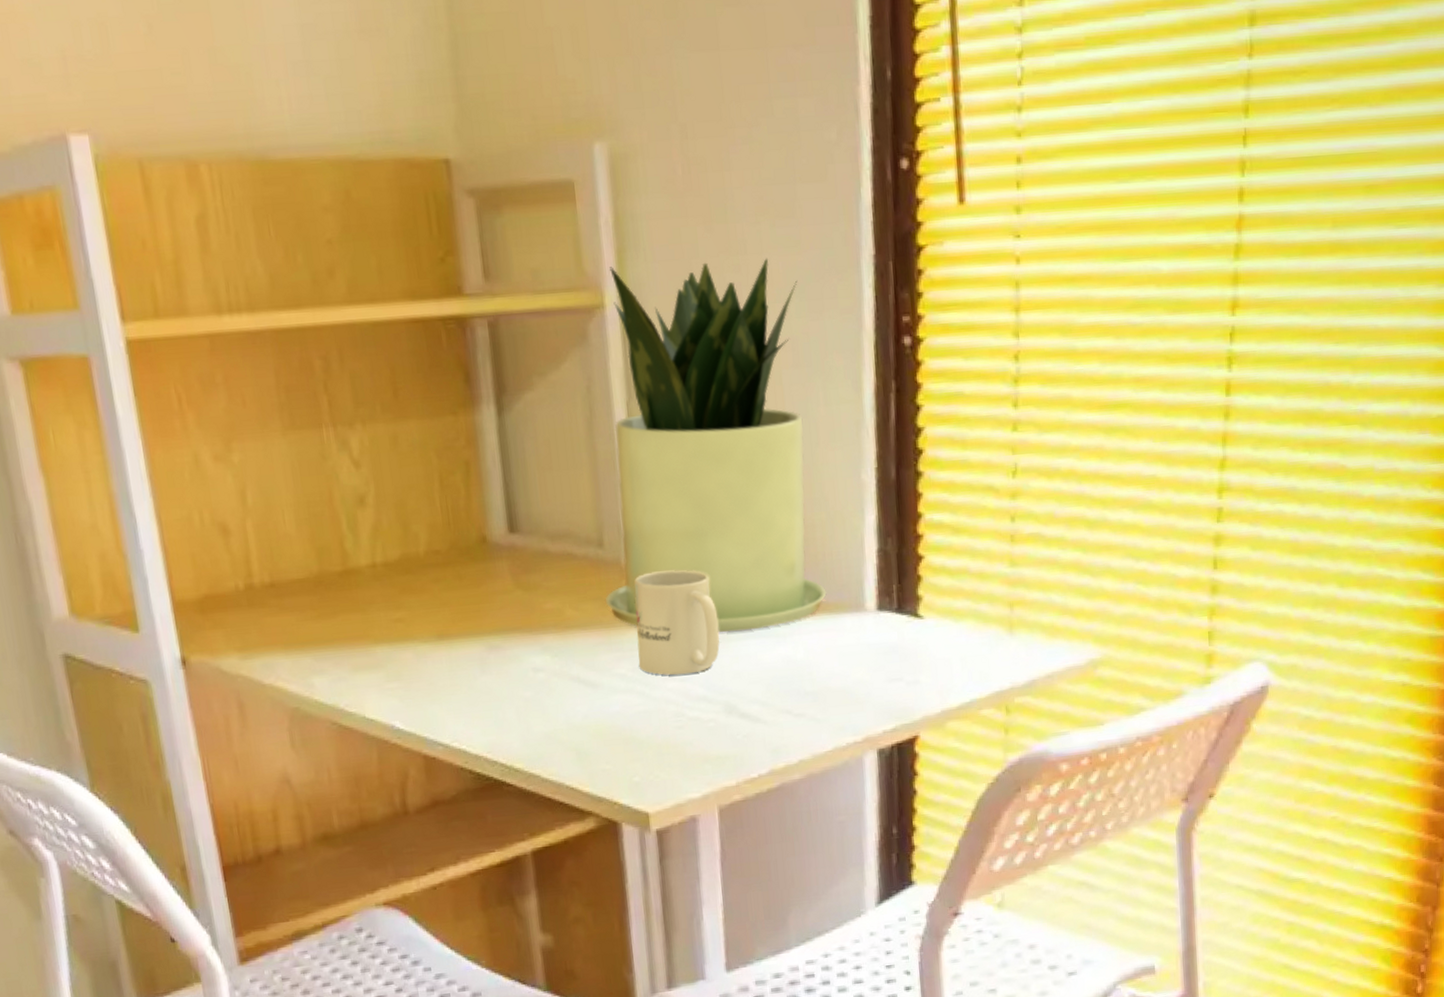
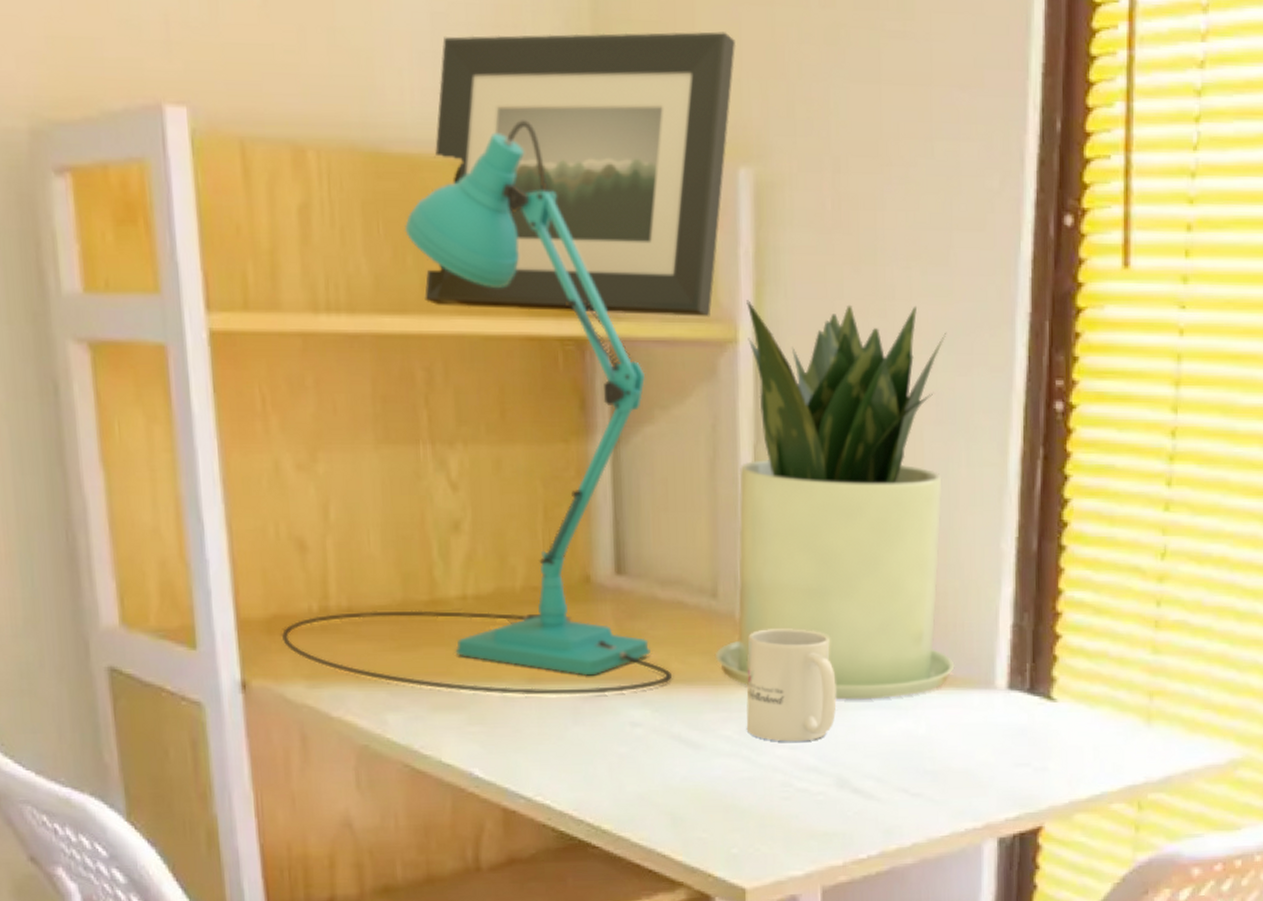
desk lamp: none [214,117,567,652] -> present [282,120,672,696]
picture frame: none [313,16,583,299] -> present [424,31,737,318]

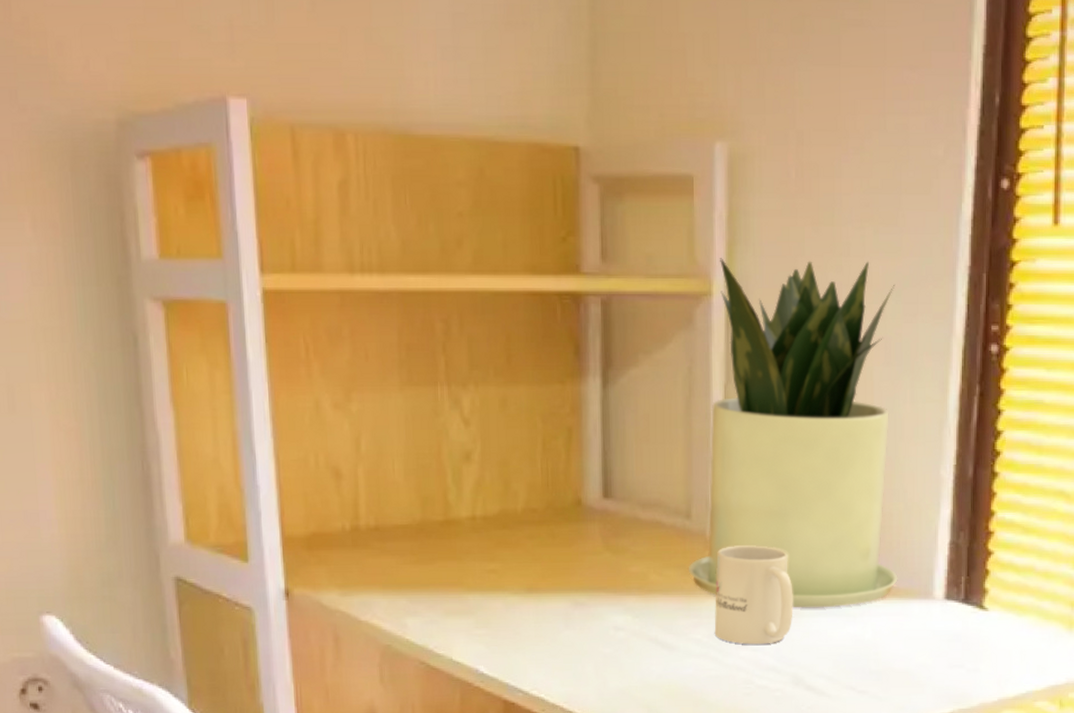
desk lamp: present [282,120,672,696] -> none [320,104,650,603]
picture frame: present [424,31,737,318] -> none [444,23,714,274]

